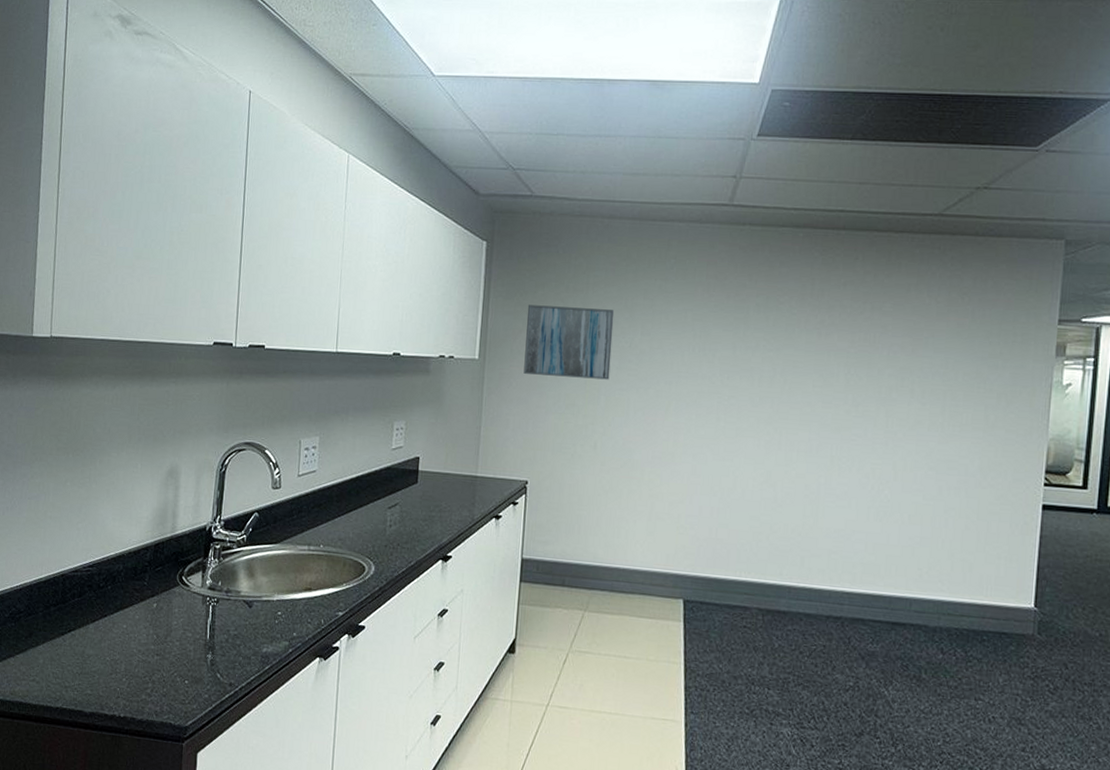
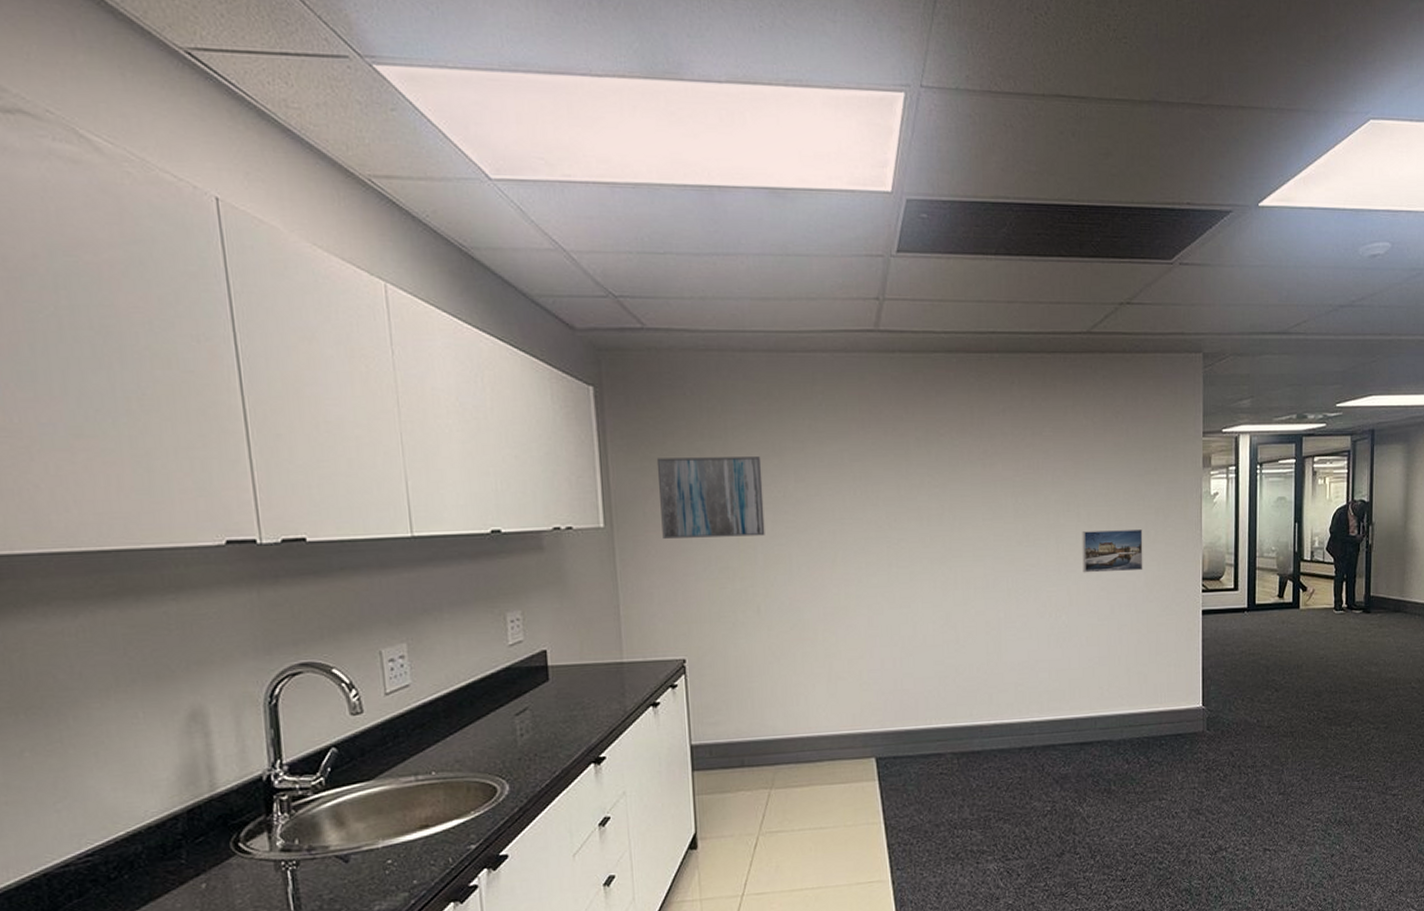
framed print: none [911,408,981,455] -> present [1082,528,1143,573]

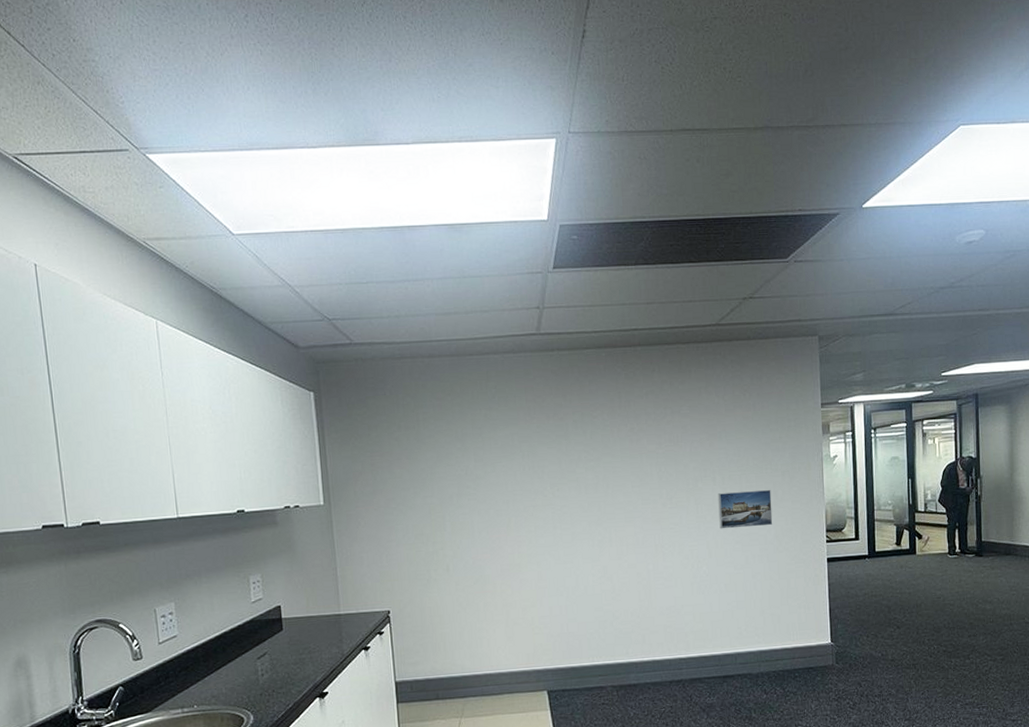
wall art: present [656,457,765,539] -> none [363,442,452,512]

